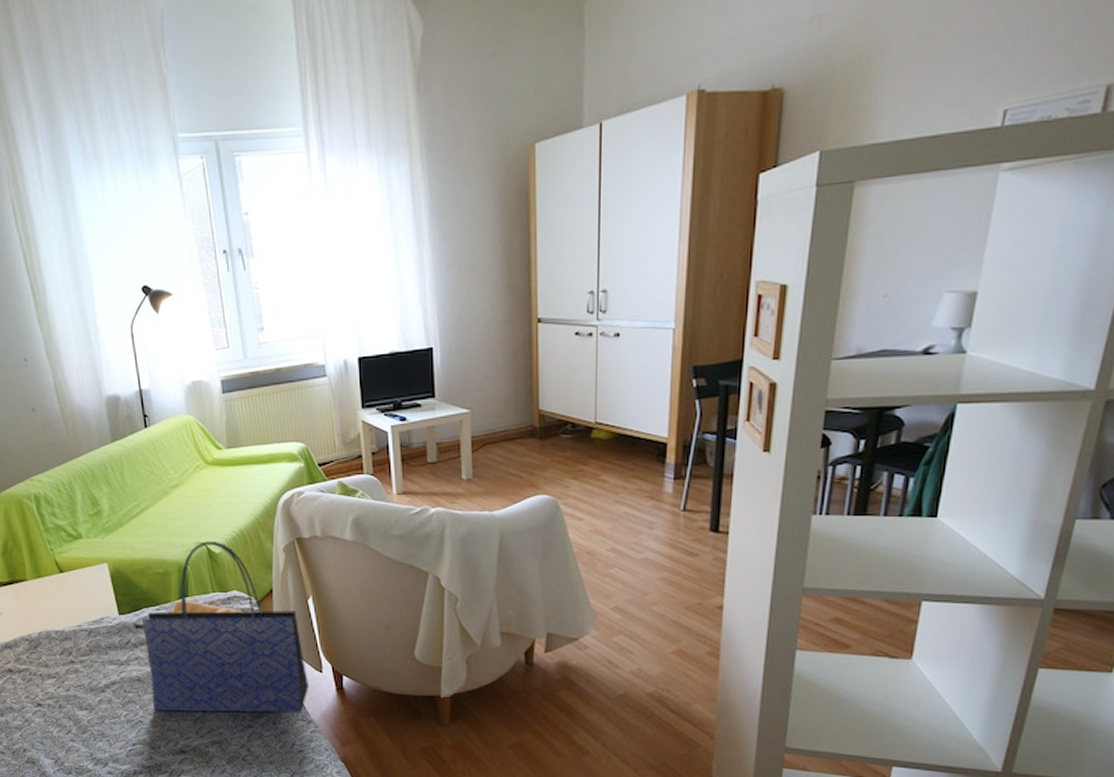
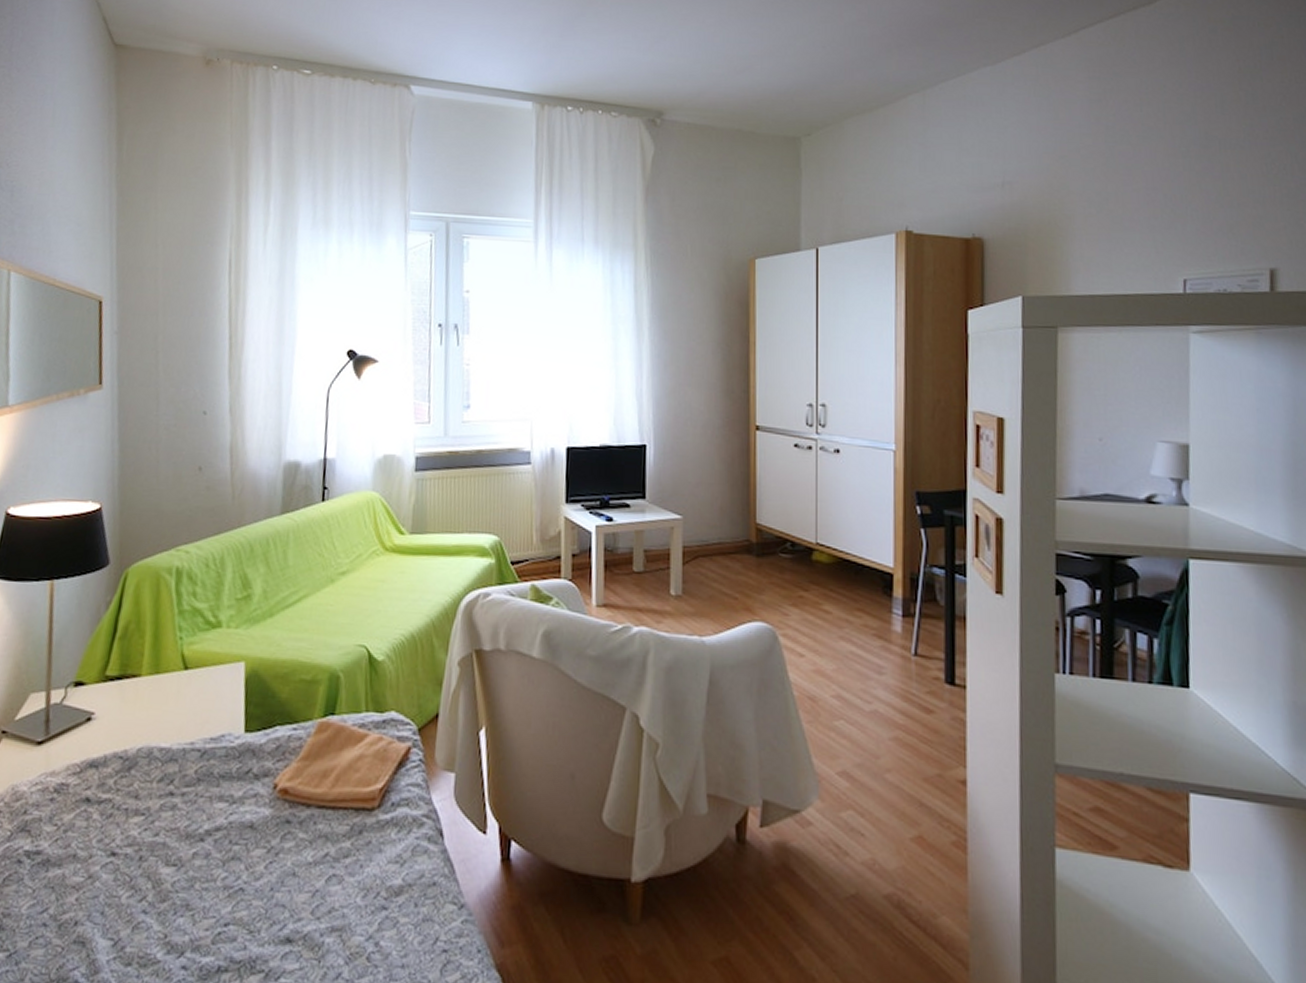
tote bag: present [134,540,309,713] -> none [260,643,468,892]

